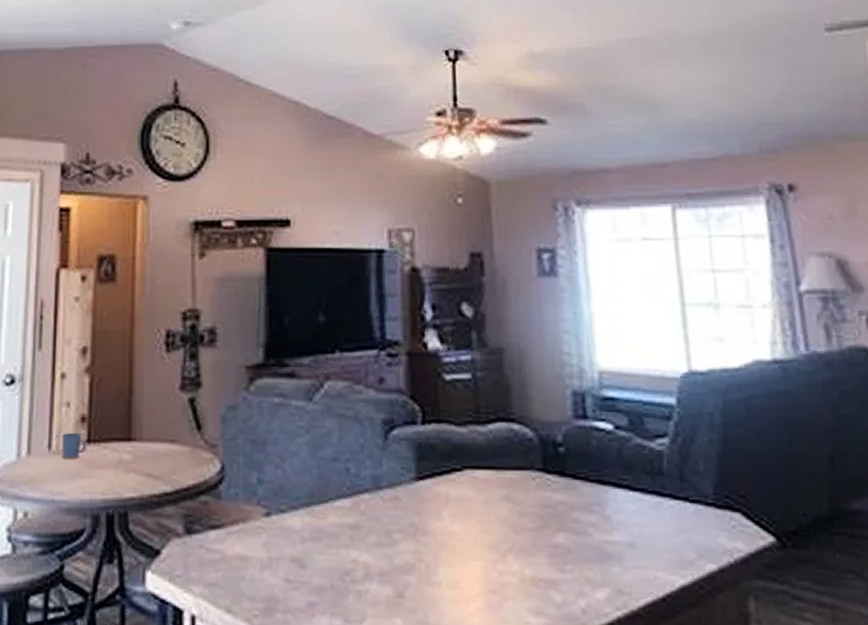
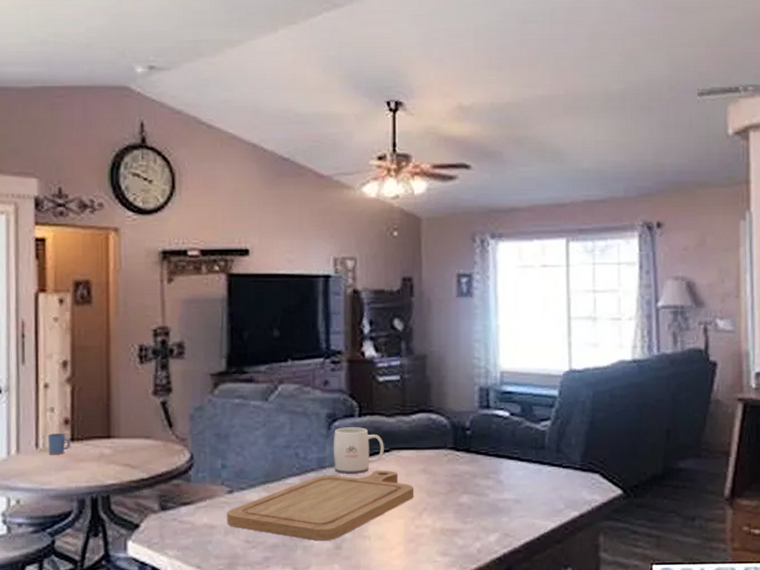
chopping board: none [263,494,495,585] -> present [227,470,414,540]
mug: none [391,437,455,498] -> present [333,427,384,474]

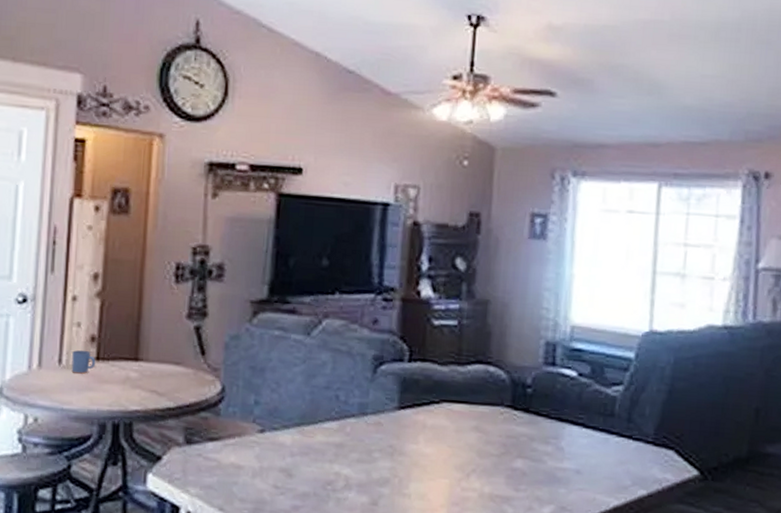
chopping board: present [227,470,414,540] -> none [255,422,464,495]
mug: present [333,427,384,474] -> none [376,372,434,425]

